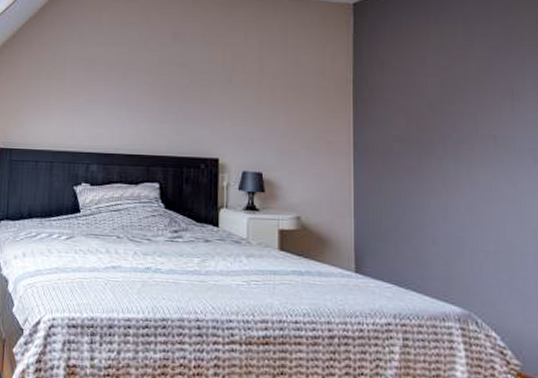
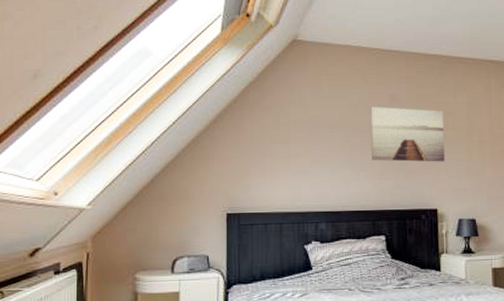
wall art: none [150,45,232,108] -> present [370,106,445,162]

